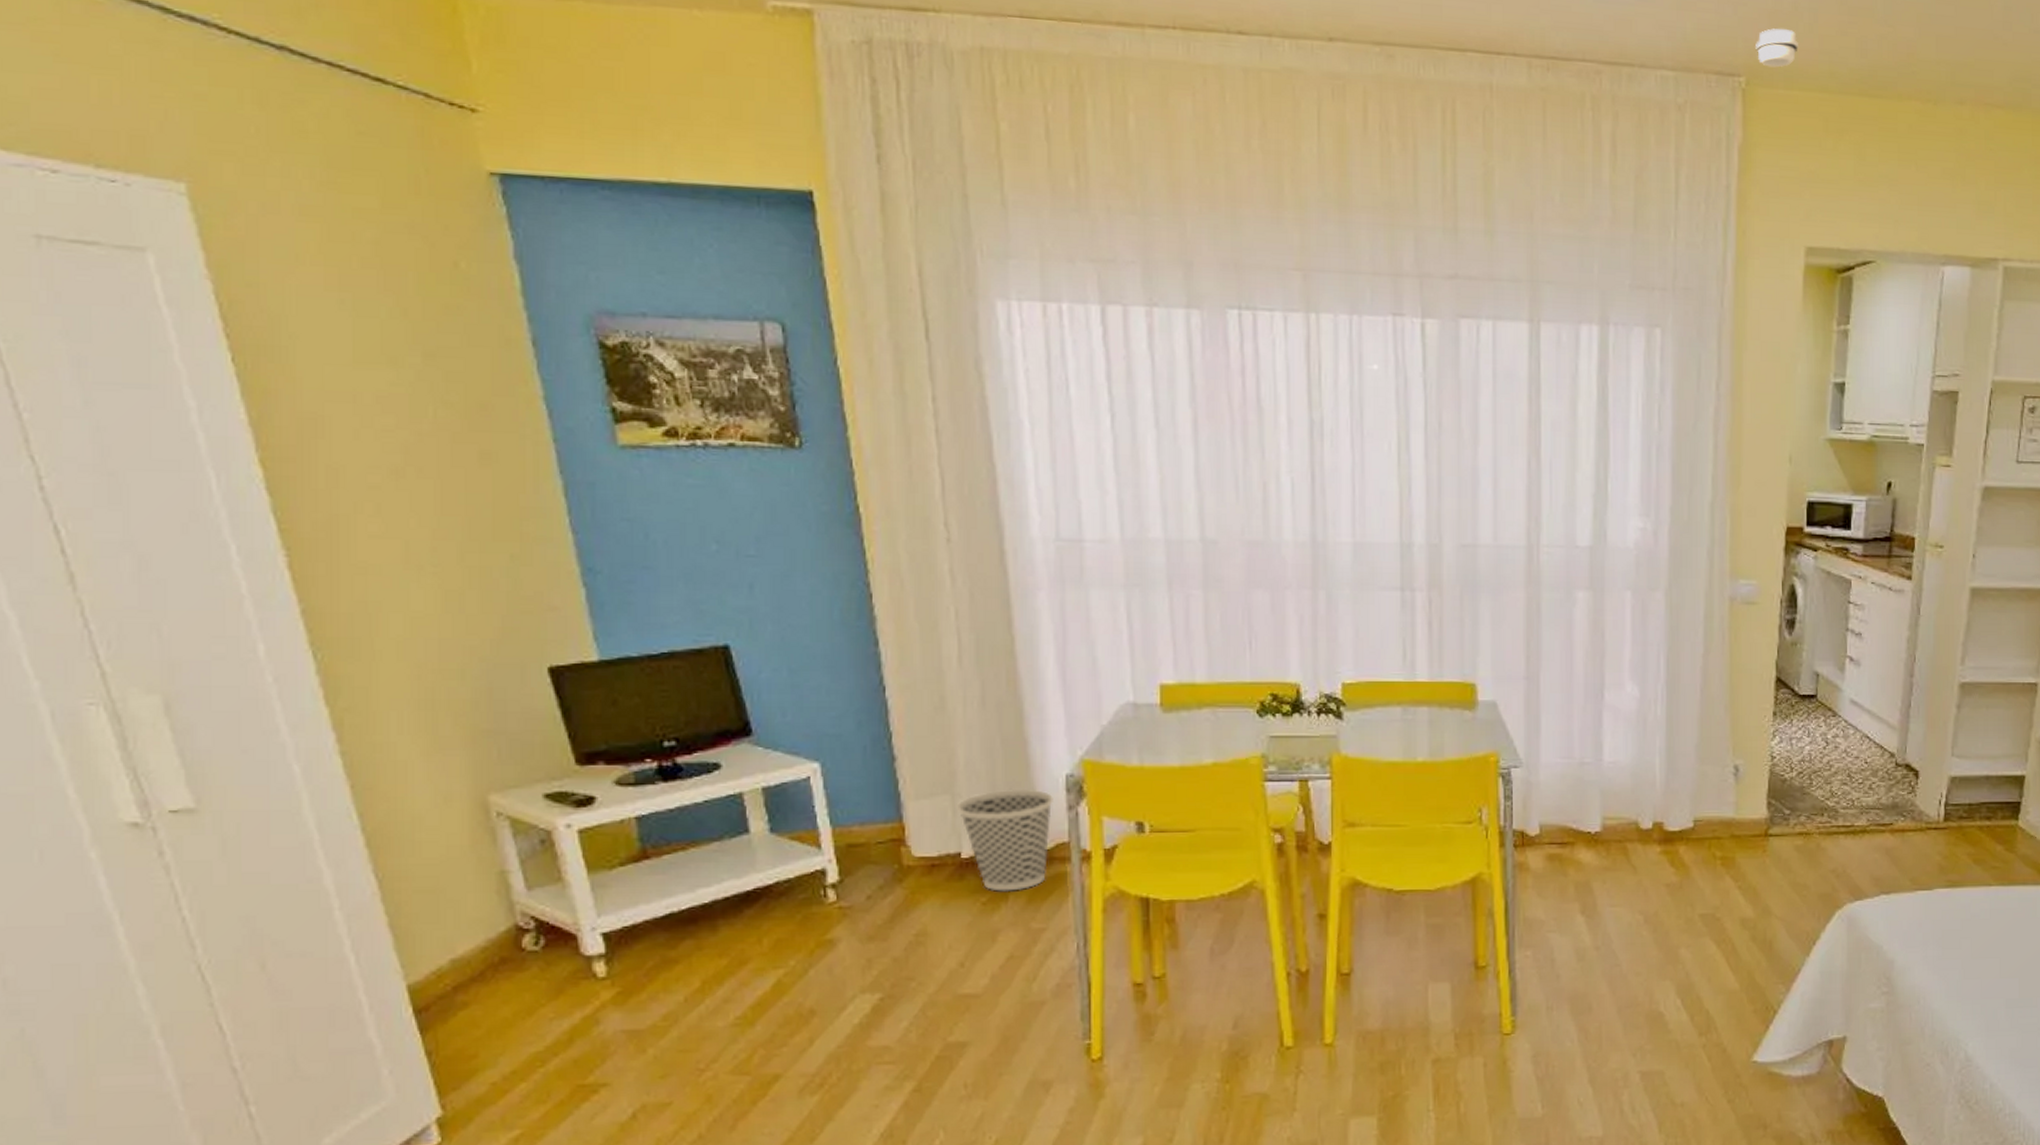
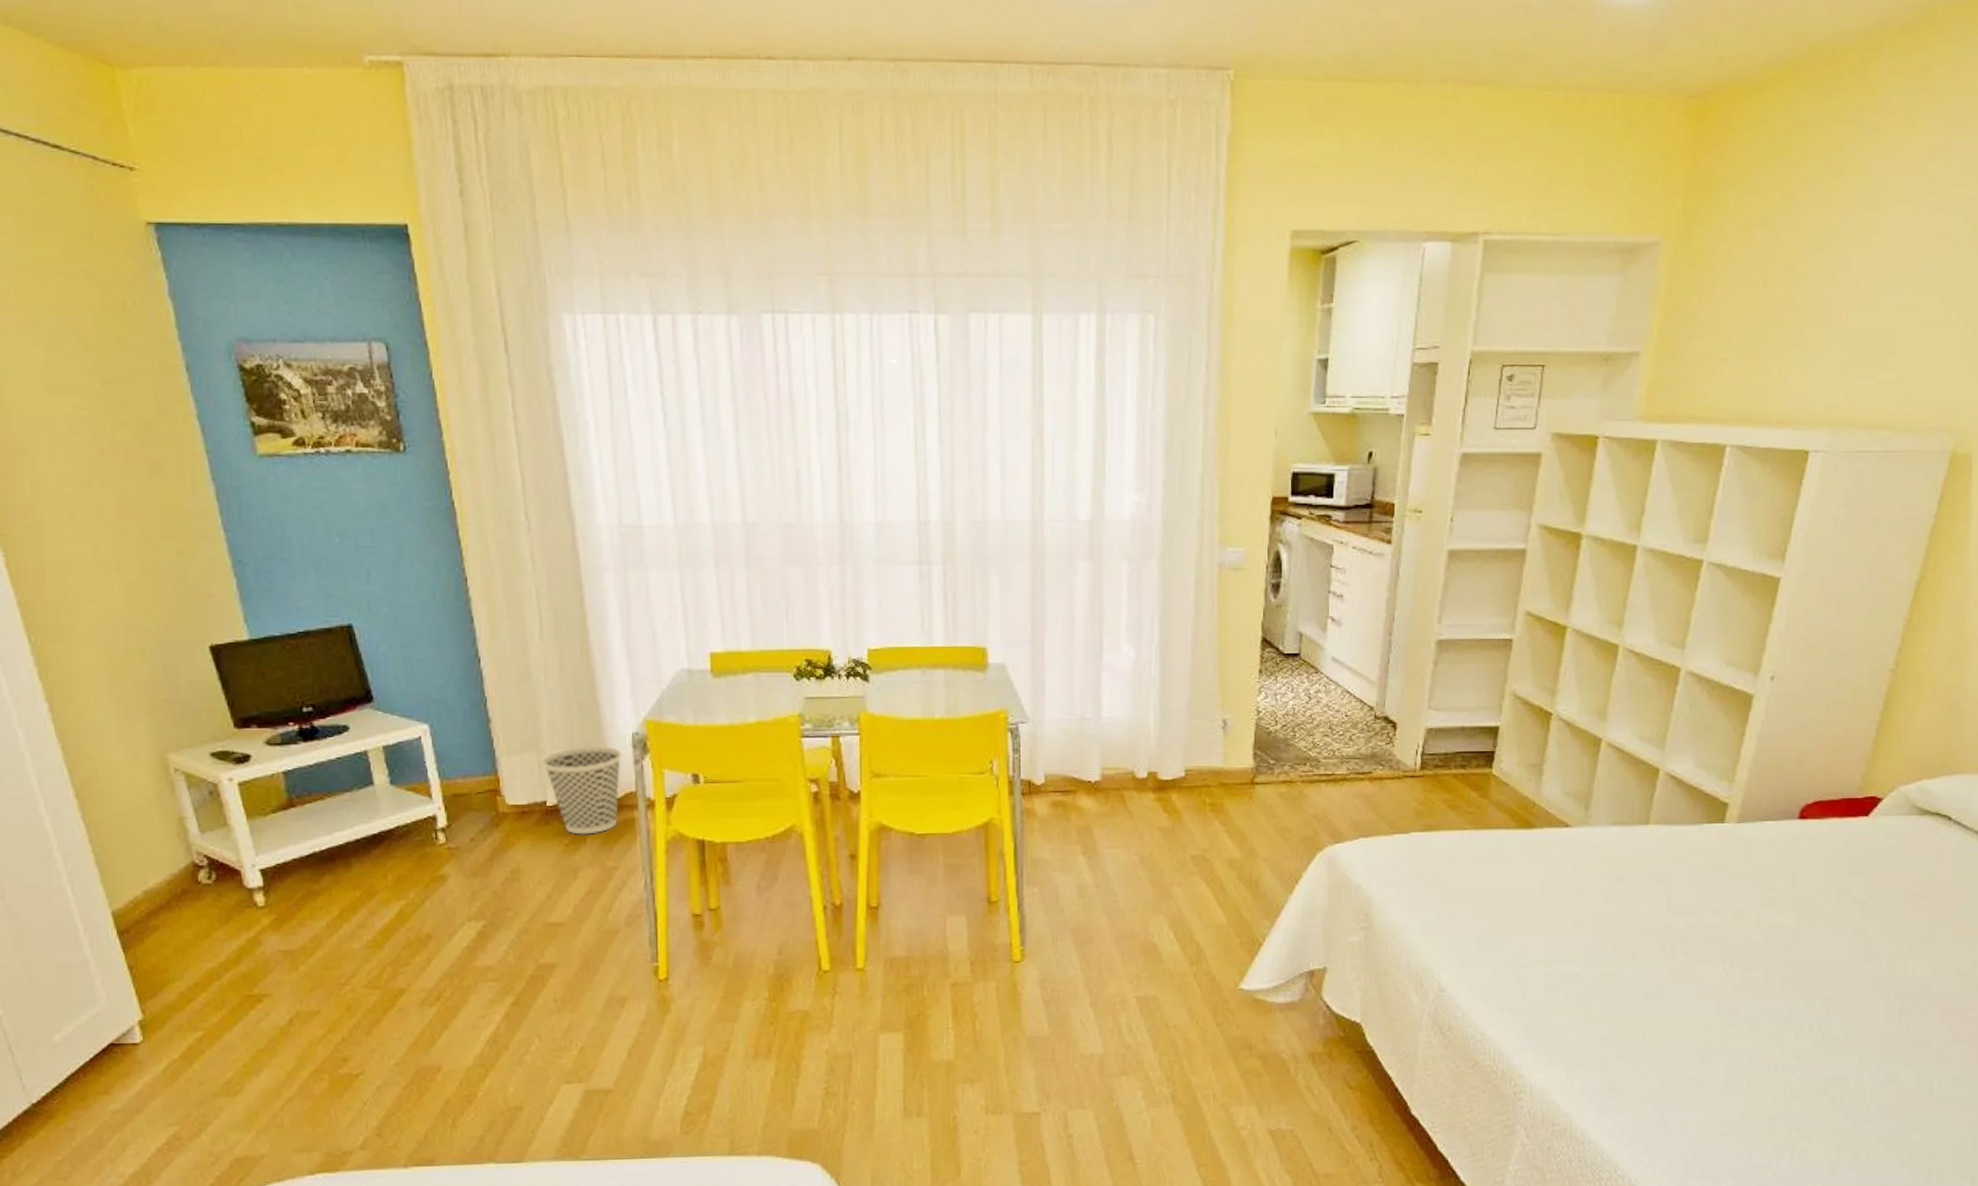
smoke detector: present [1756,28,1798,68] -> none [1244,20,1285,59]

